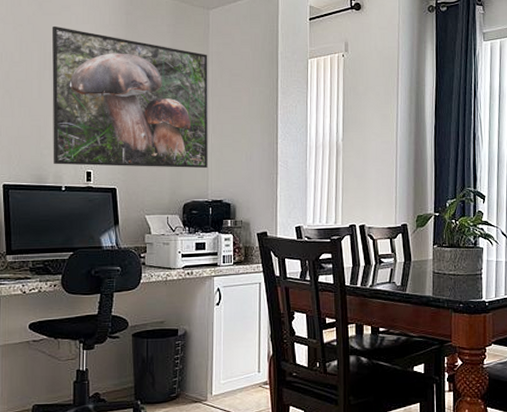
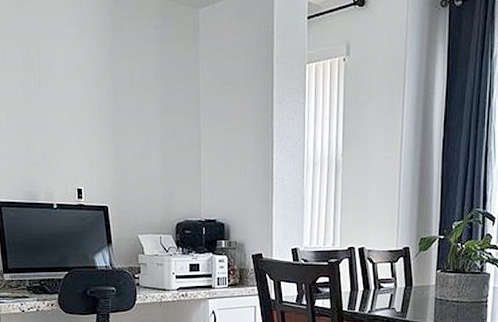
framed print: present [51,25,208,169] -> none [34,29,200,186]

